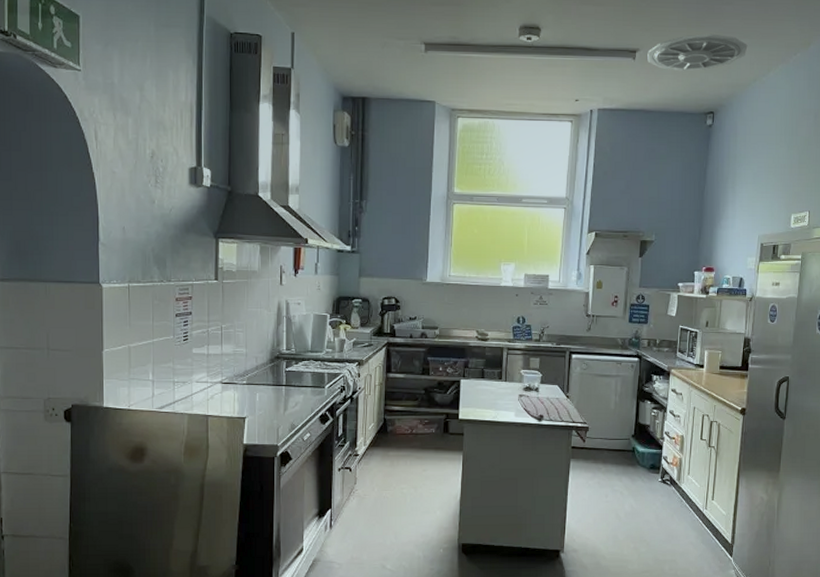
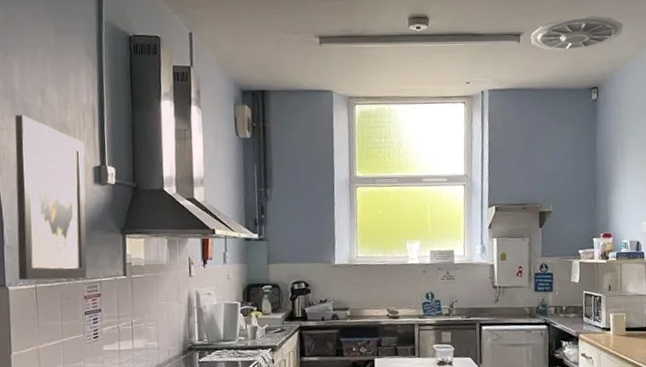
wall art: none [111,110,181,281] -> present [15,115,87,281]

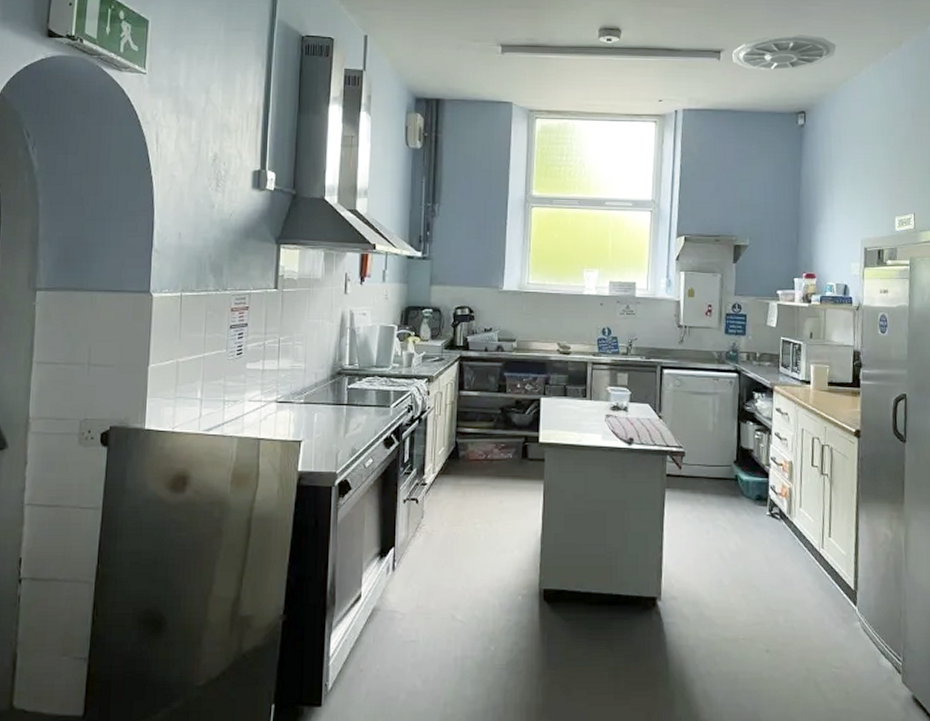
wall art: present [15,115,87,281] -> none [164,112,245,289]

